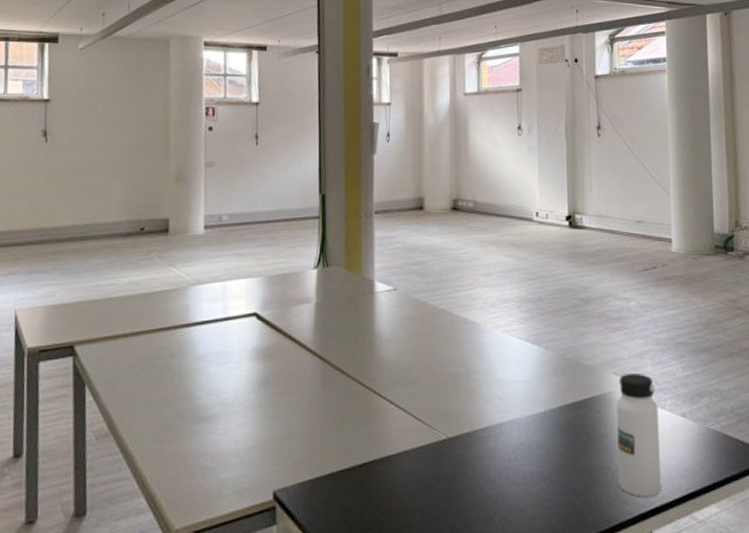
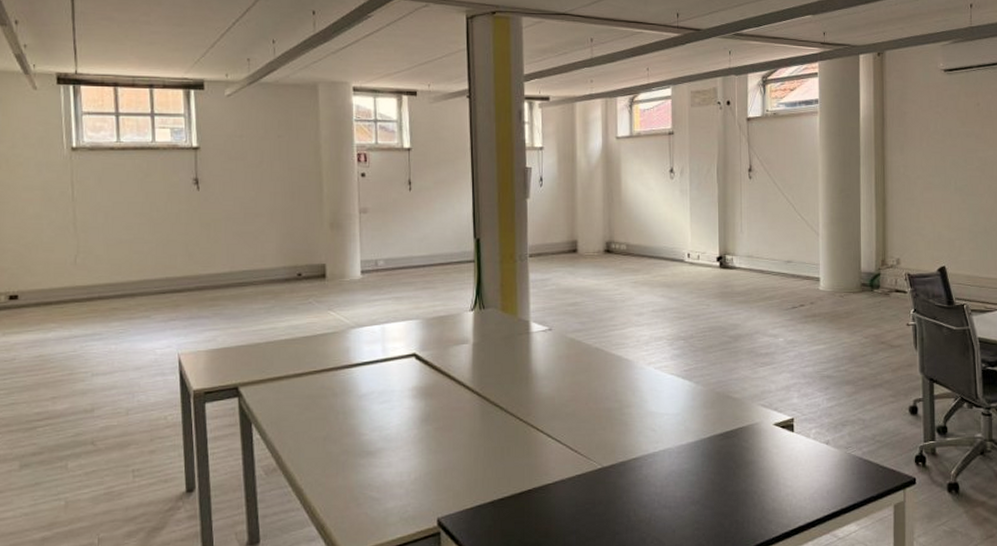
water bottle: present [617,372,661,497] -> none [763,404,804,518]

